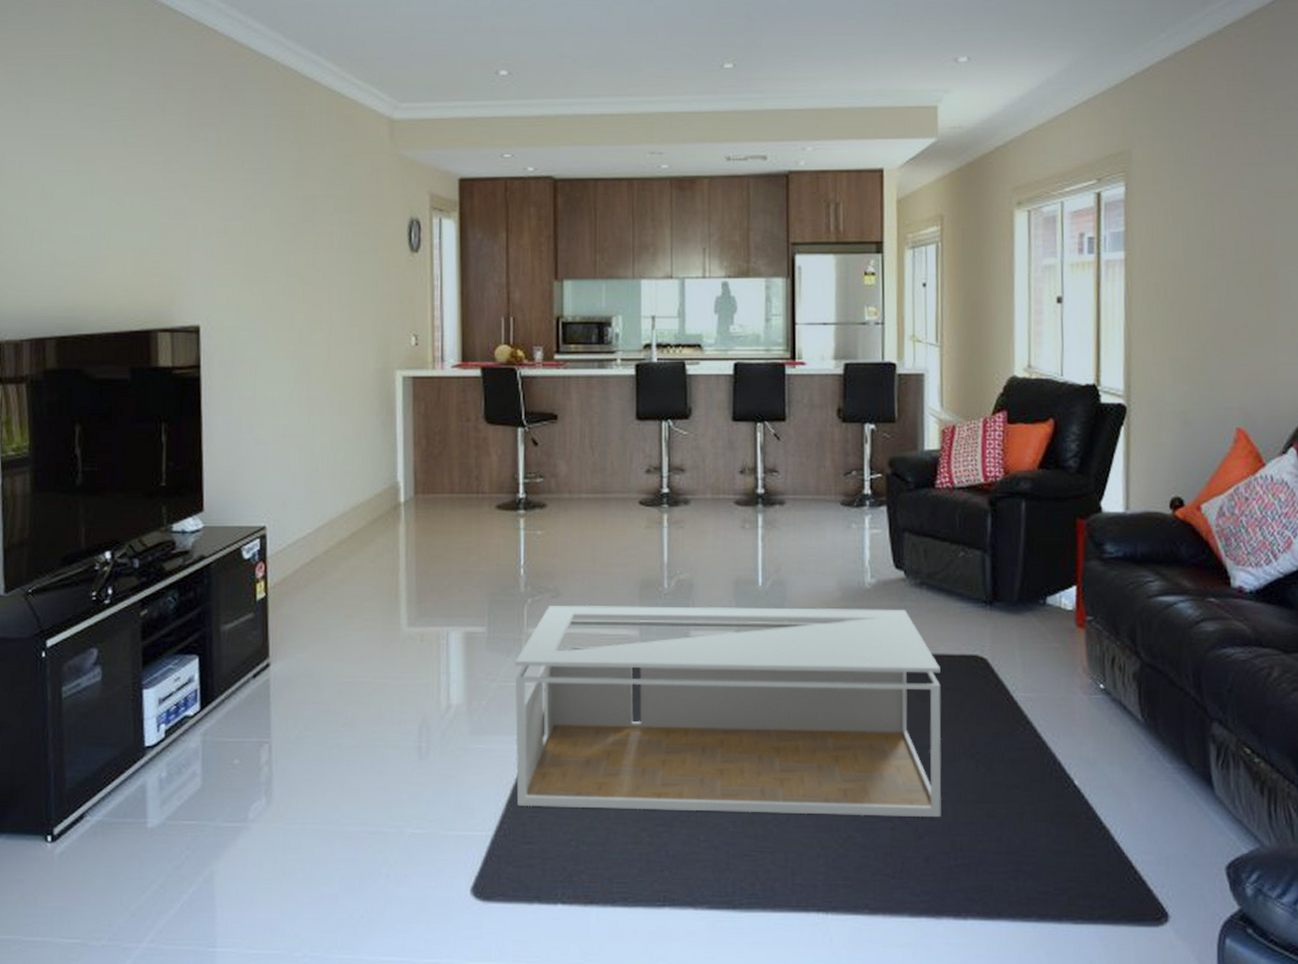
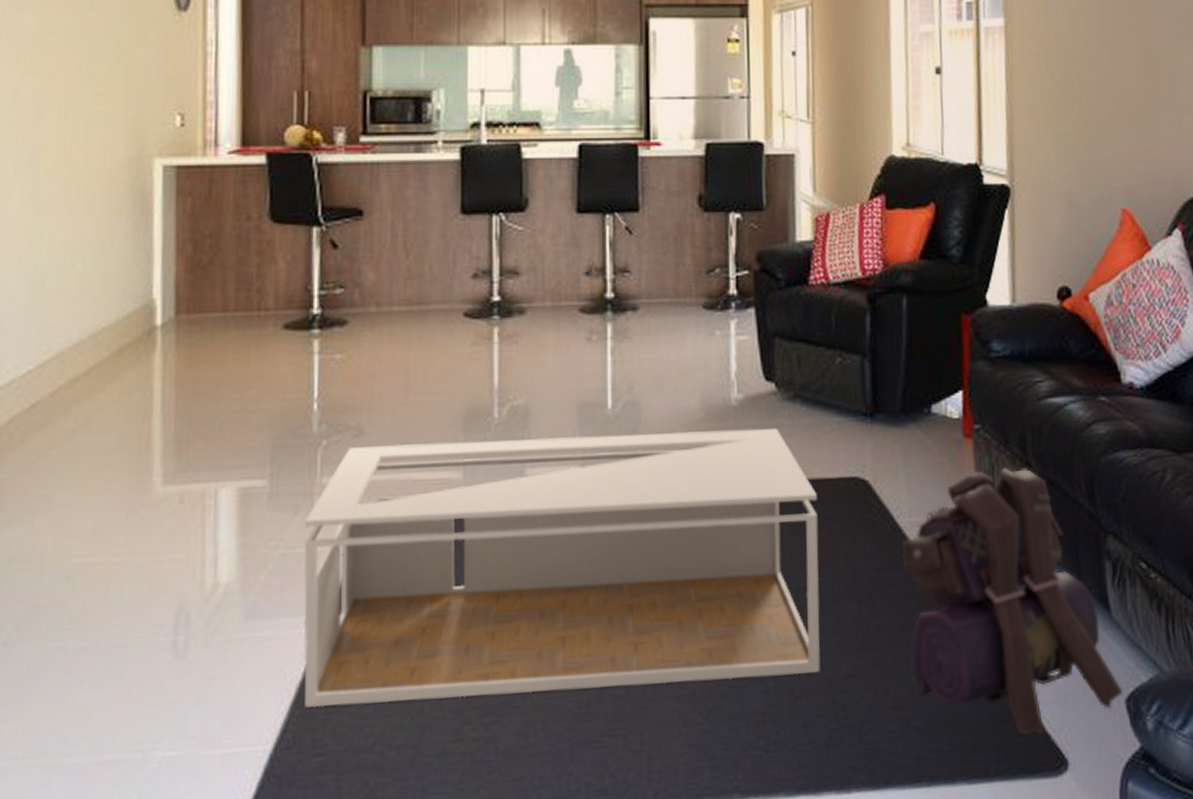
backpack: none [1017,655,1223,890] -> present [902,467,1123,735]

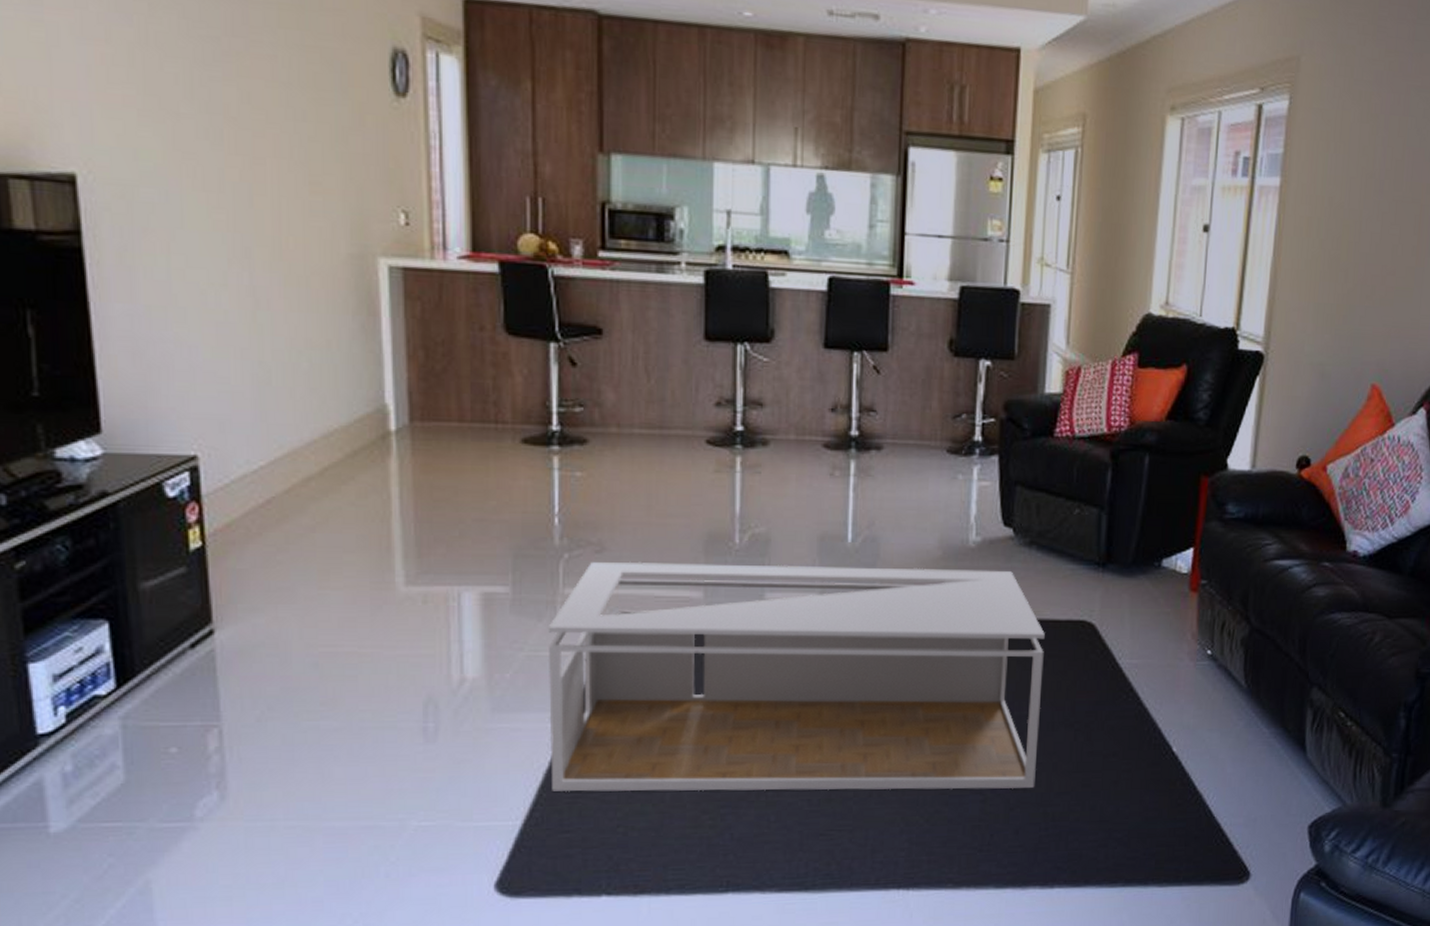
backpack: present [902,467,1123,735] -> none [1118,621,1307,851]

